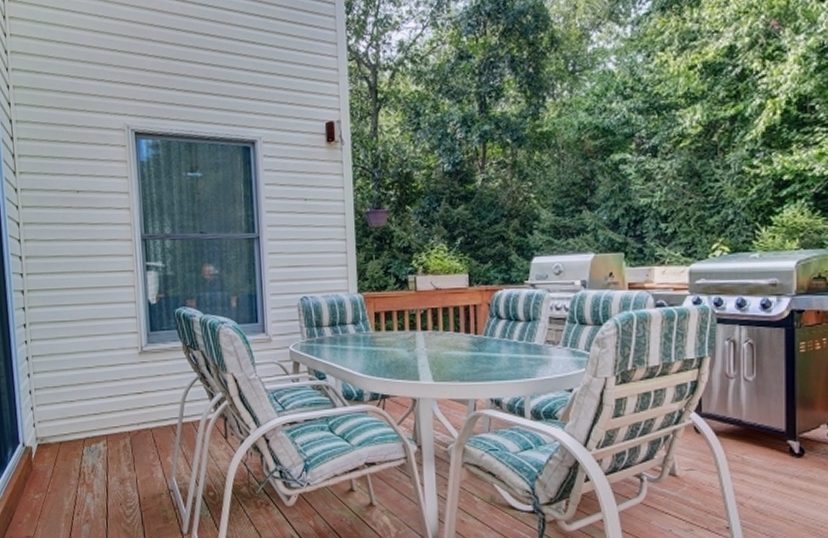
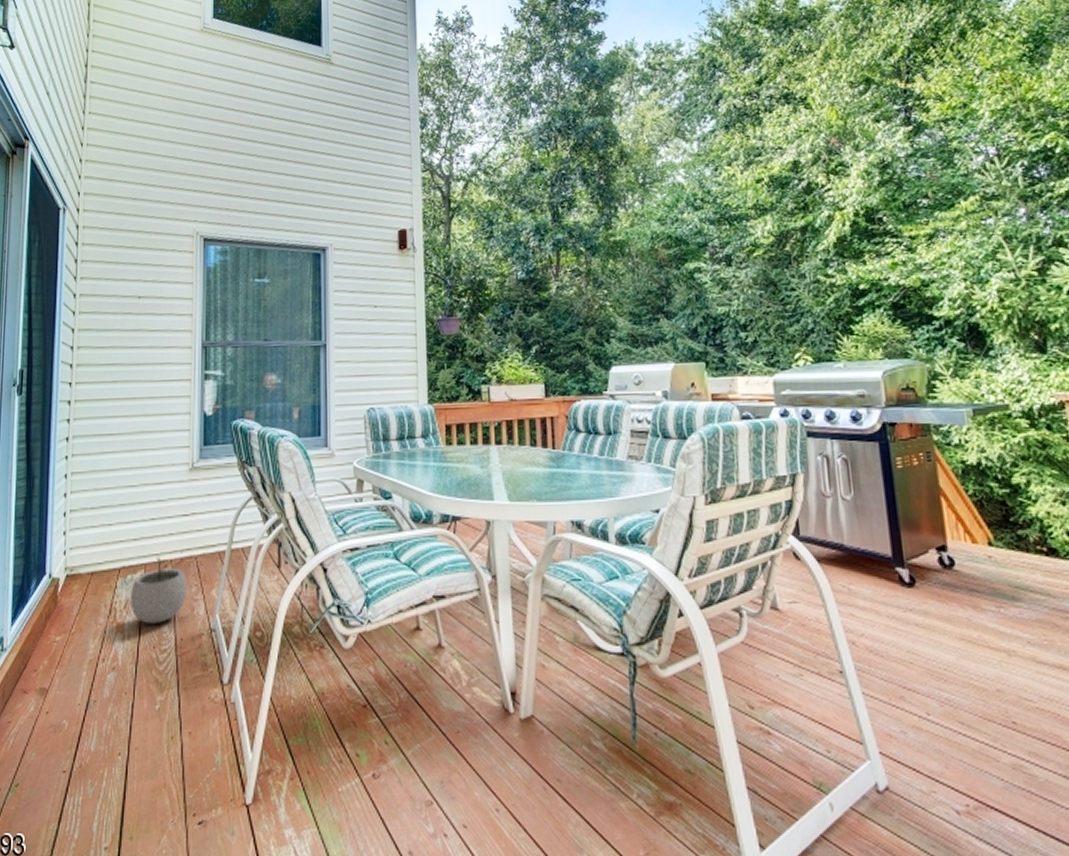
plant pot: none [95,429,146,486] -> present [129,557,187,625]

